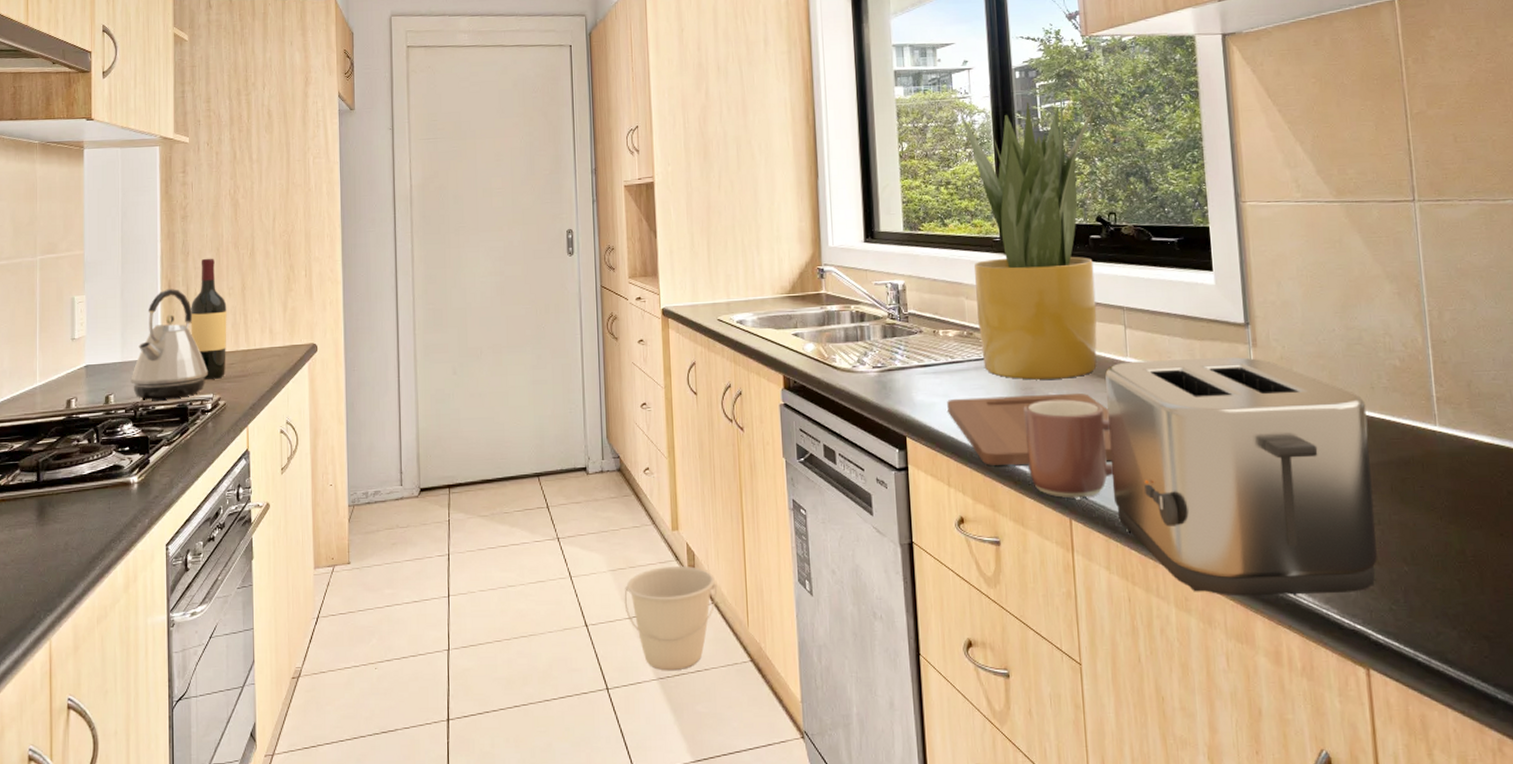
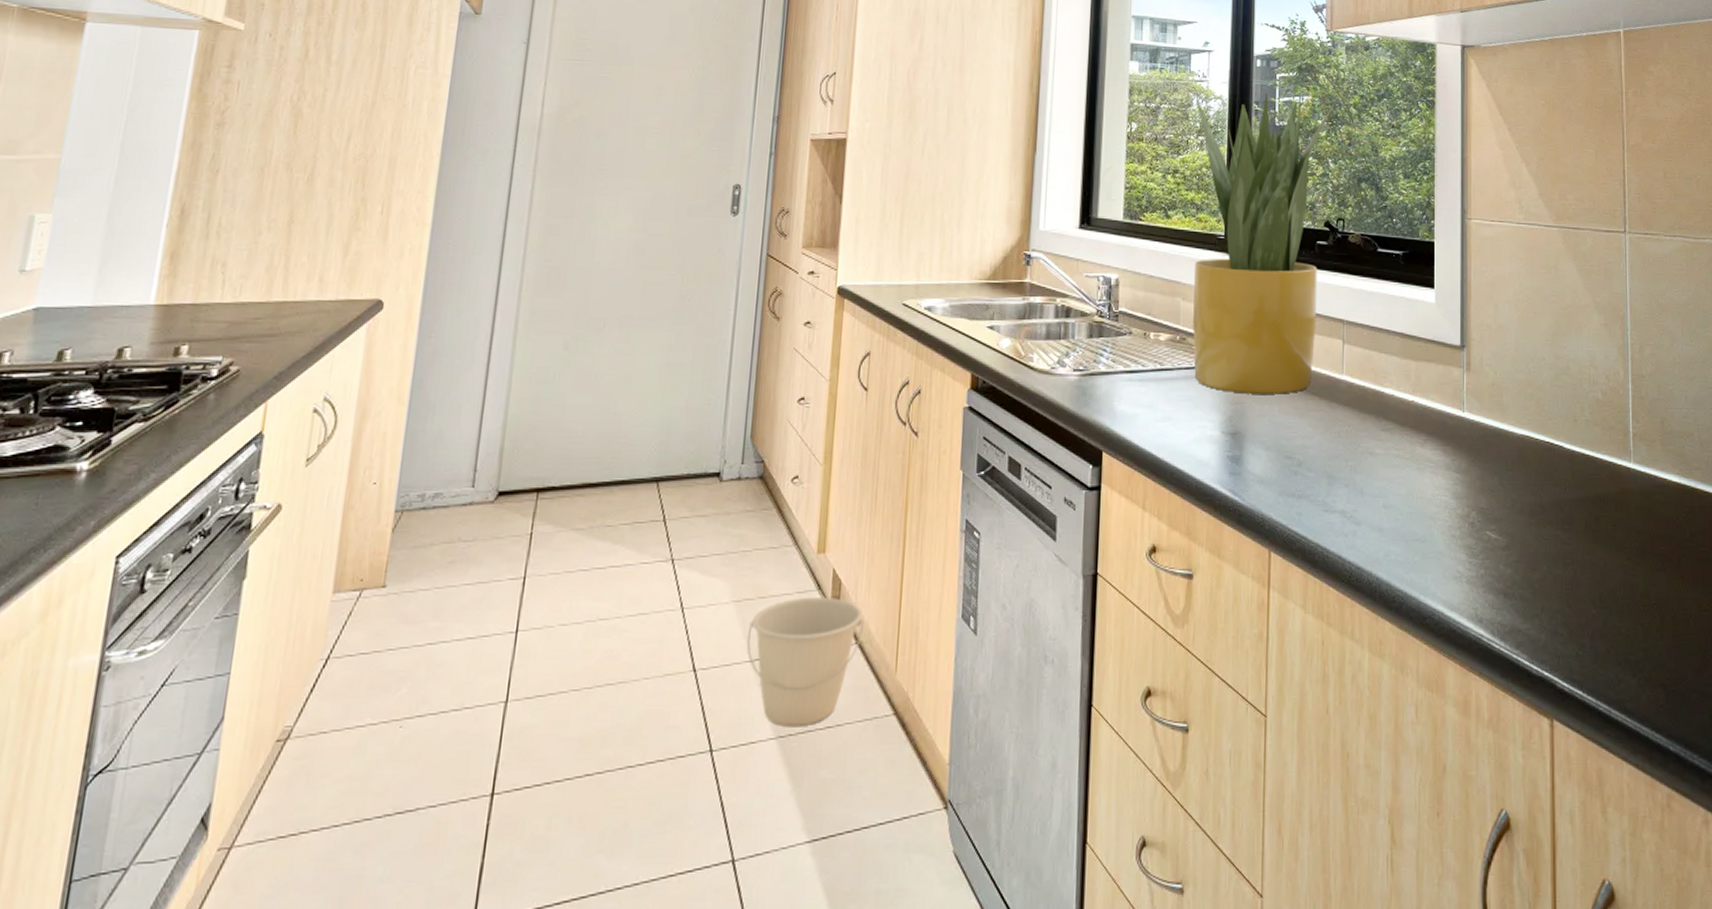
kettle: present [131,289,208,400] -> none [101,215,221,360]
wine bottle: present [191,258,227,379] -> none [203,179,263,337]
cutting board: present [947,392,1112,465] -> none [1151,410,1320,488]
mug: present [1023,398,1113,499] -> none [1230,416,1320,528]
toaster: present [1105,356,1377,597] -> none [1316,379,1569,640]

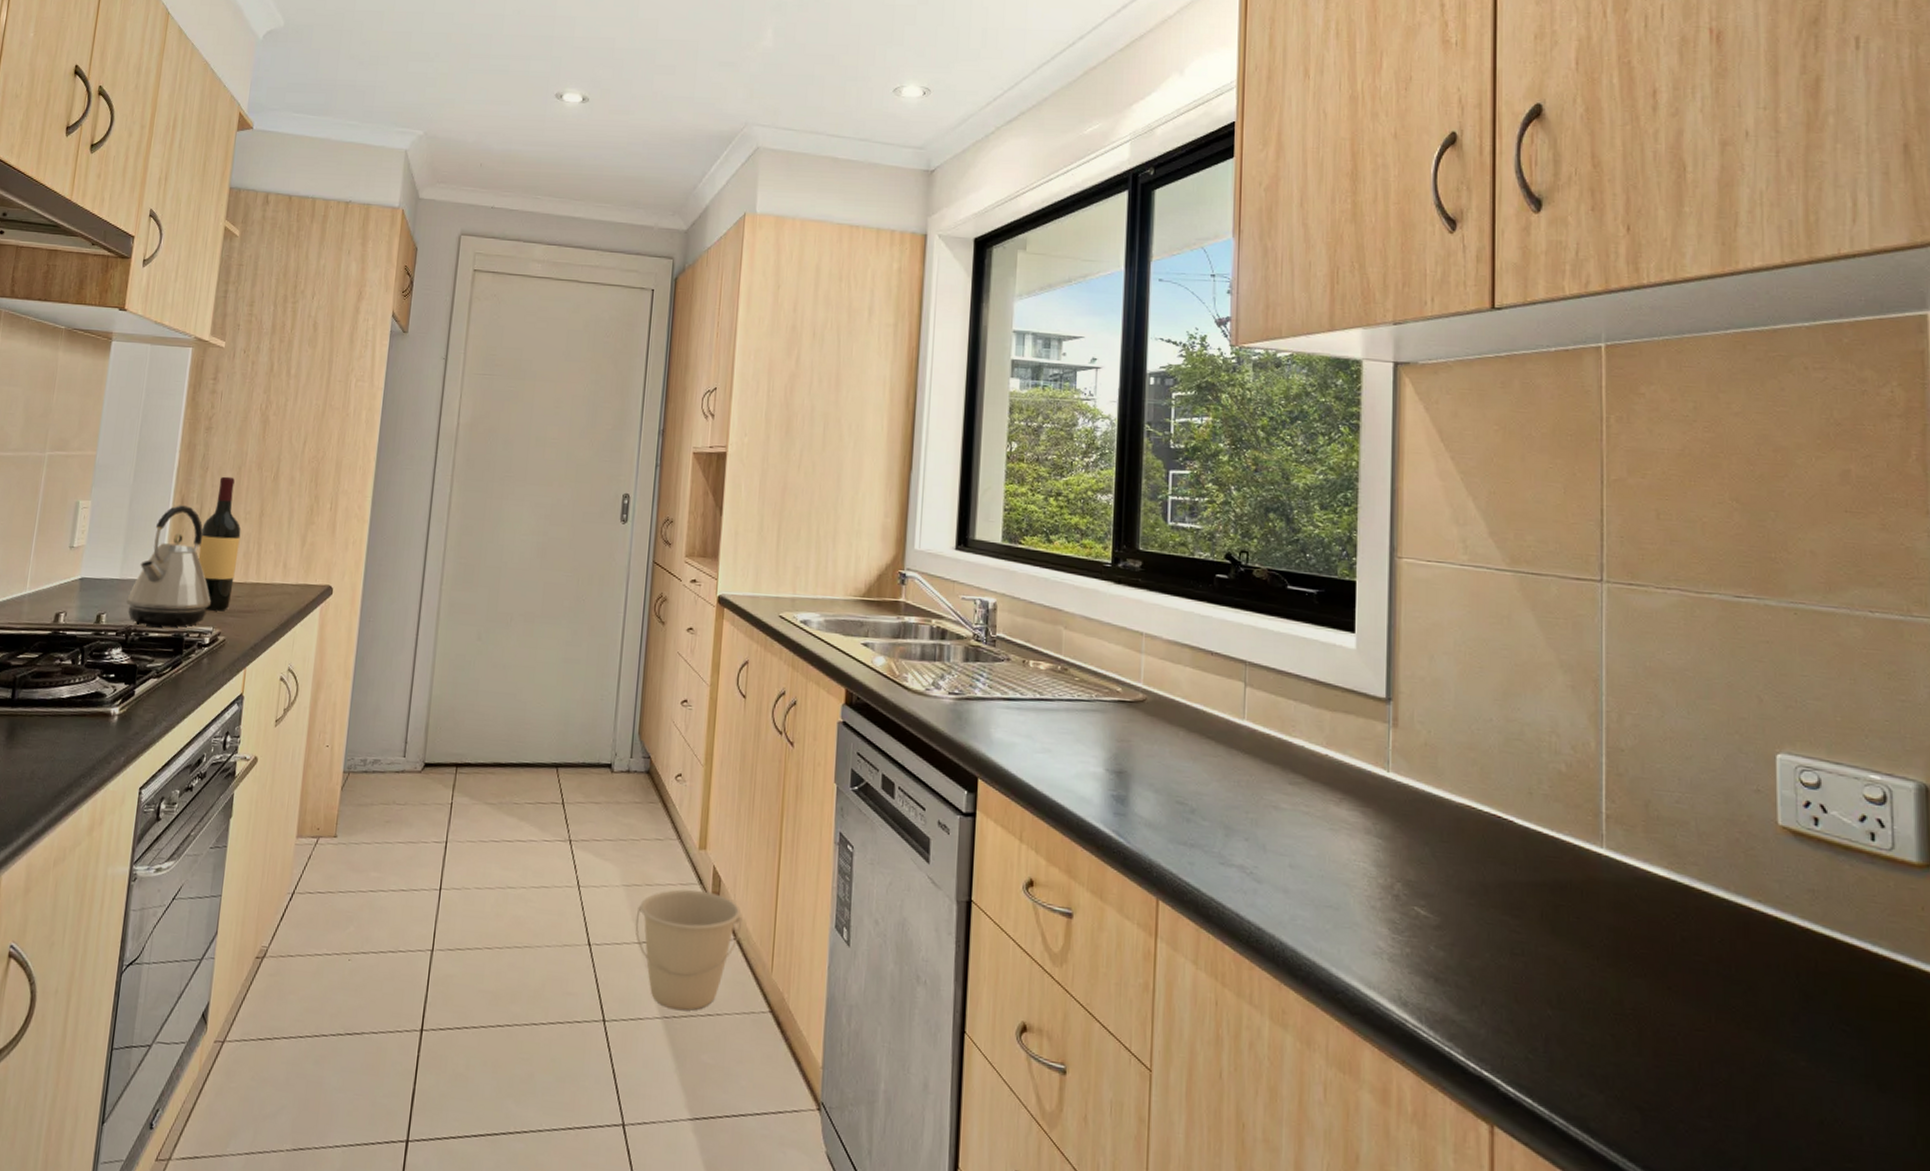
kettle: none [101,215,221,360] -> present [126,505,211,627]
wine bottle: none [203,179,263,337] -> present [198,476,241,611]
planter: present [1193,87,1336,394] -> none [1075,408,1240,736]

